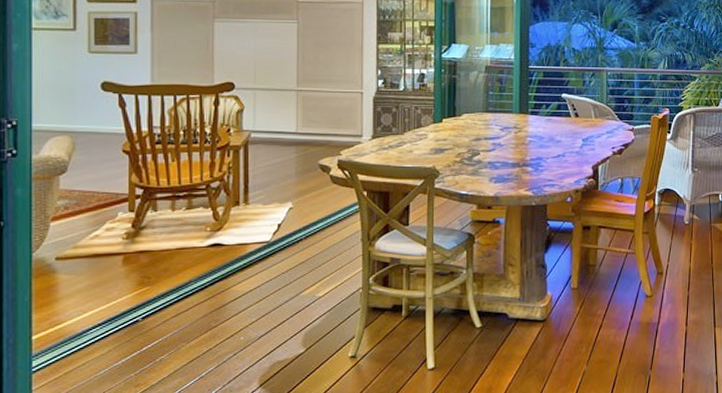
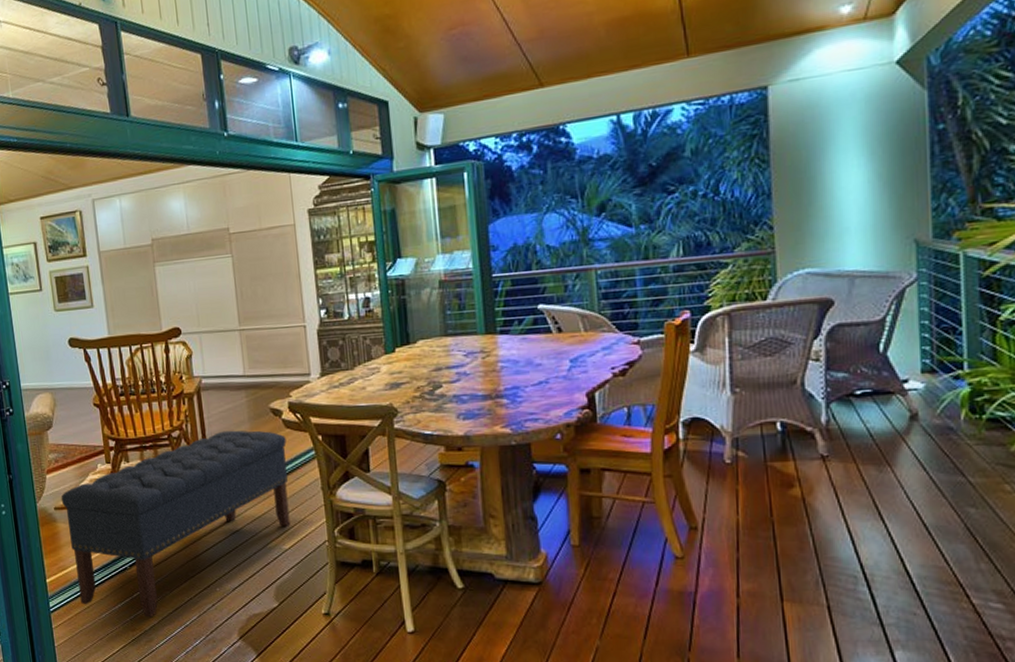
bench: none [66,183,332,371] -> present [61,430,291,618]

